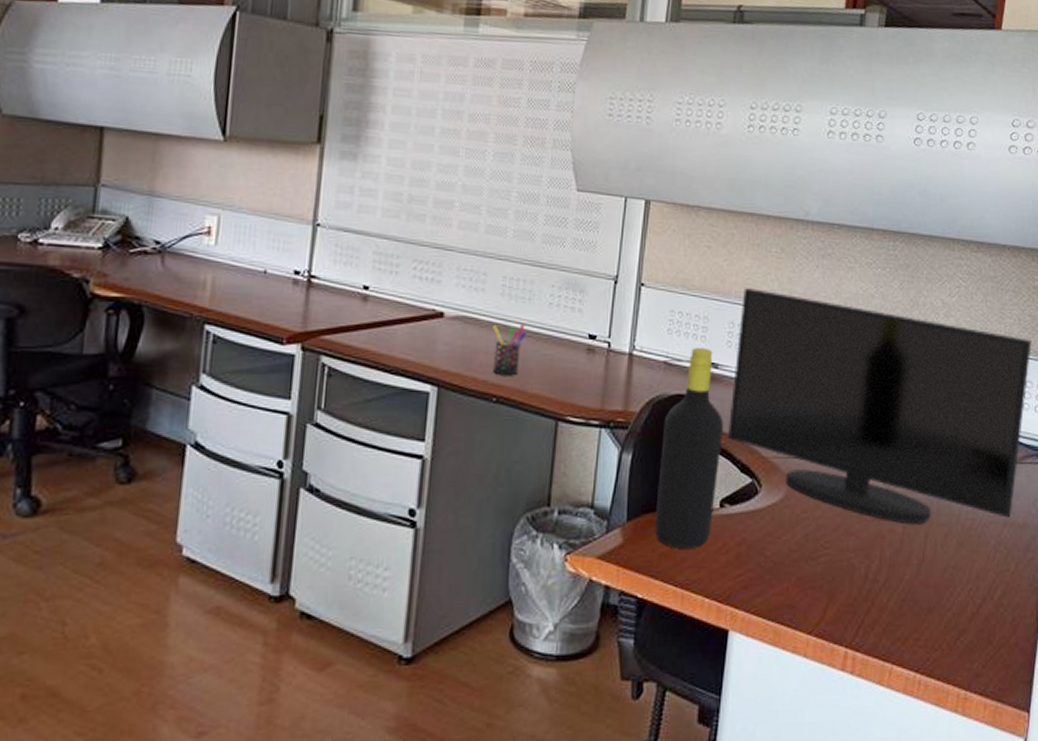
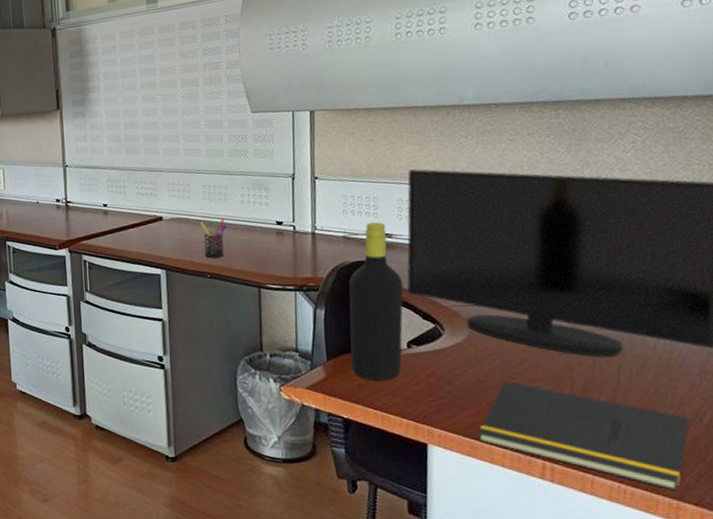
notepad: none [783,550,982,679] -> present [478,380,690,491]

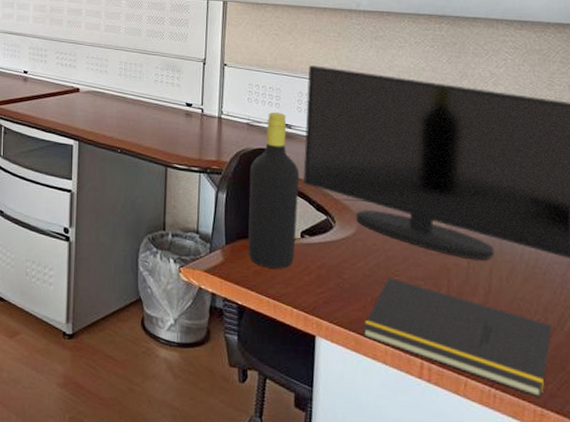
pen holder: present [200,218,227,258] -> none [115,95,139,134]

